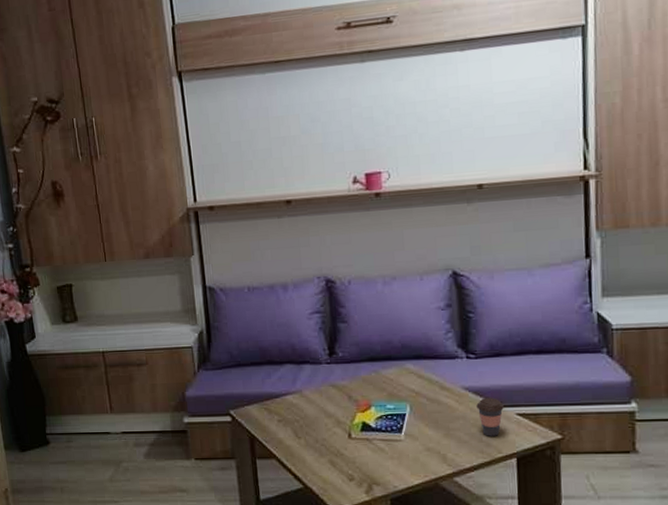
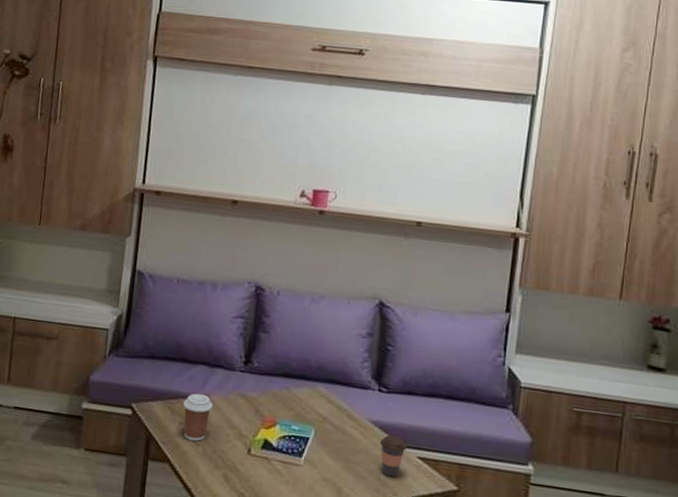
coffee cup: none [278,390,307,435] -> present [183,393,213,441]

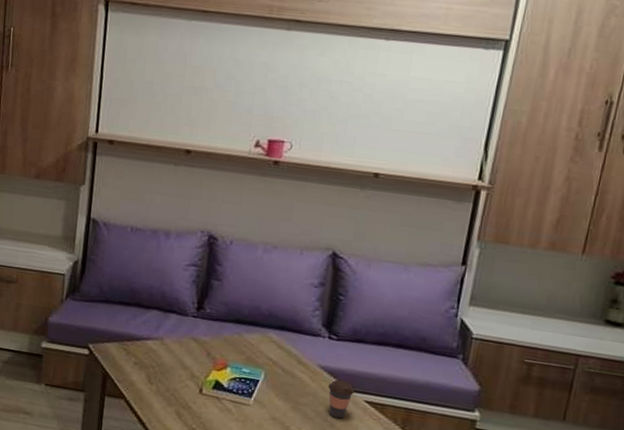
coffee cup: present [183,393,213,441] -> none [138,336,166,380]

